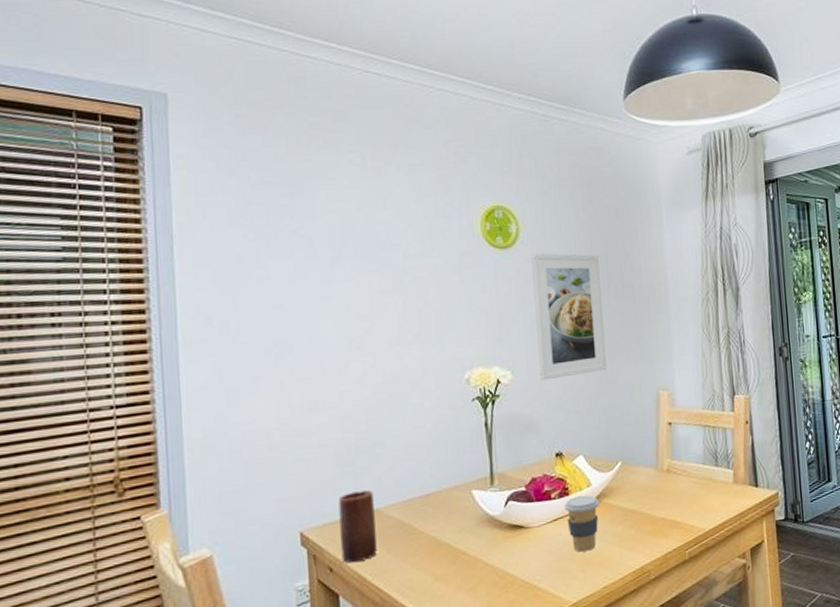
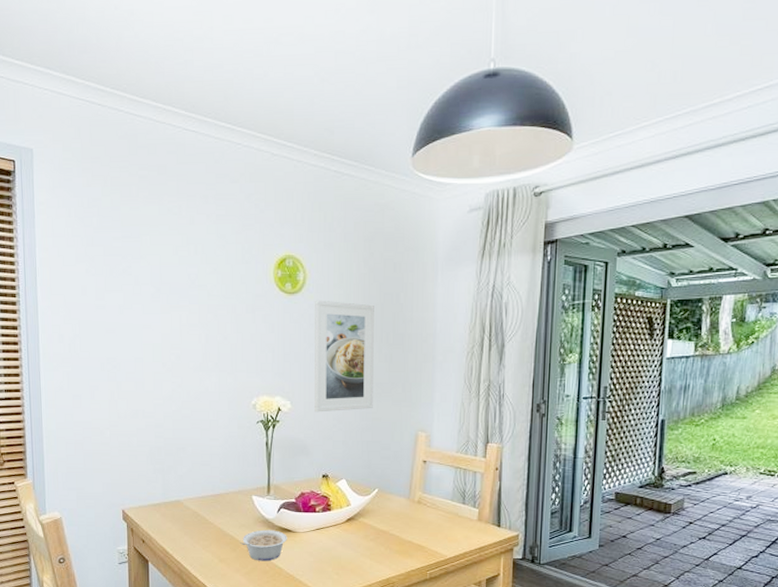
candle: present [338,490,377,564] -> none [150,485,177,539]
legume: none [460,529,519,572] -> present [240,530,287,561]
coffee cup: present [564,495,599,552] -> none [326,512,356,558]

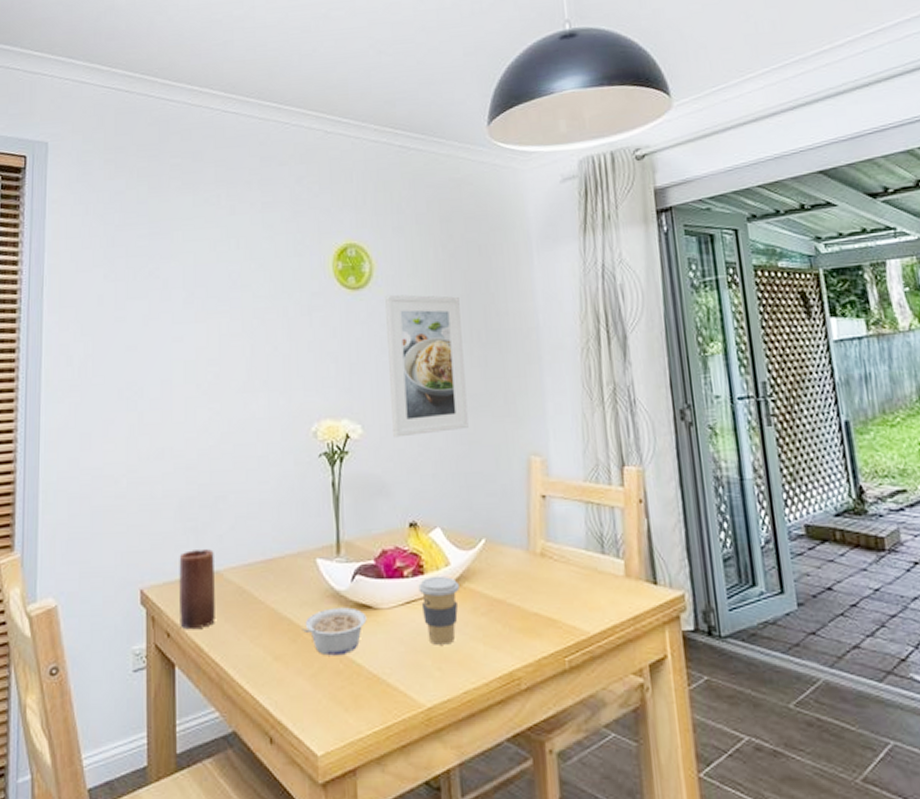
candle: none [150,485,177,539] -> present [179,549,215,630]
coffee cup: none [326,512,356,558] -> present [418,575,459,645]

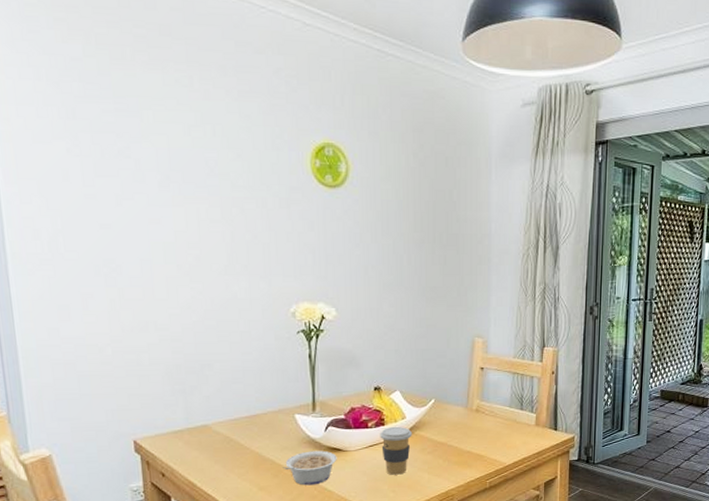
candle: present [179,549,215,630] -> none [169,408,206,471]
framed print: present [385,294,469,438] -> none [360,195,427,320]

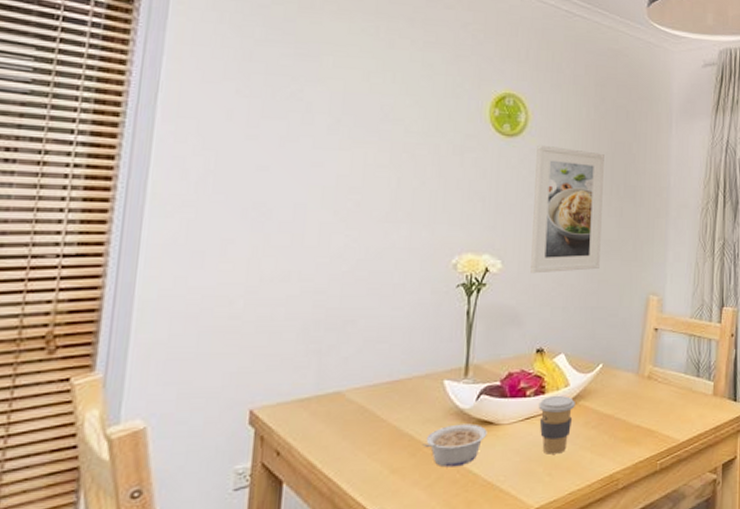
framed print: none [360,195,427,320] -> present [530,144,604,274]

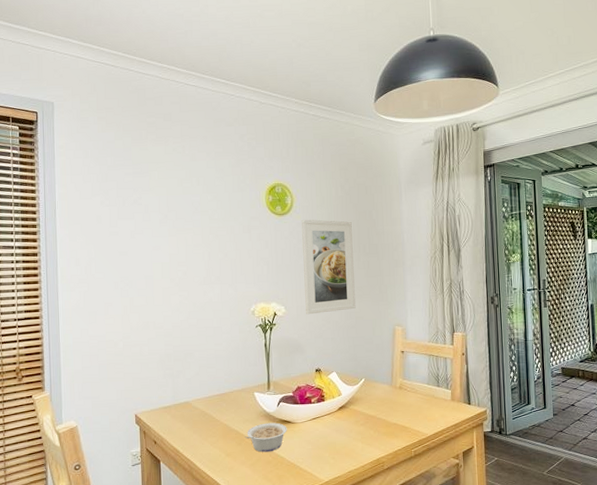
coffee cup: present [538,395,575,454] -> none [321,402,347,444]

